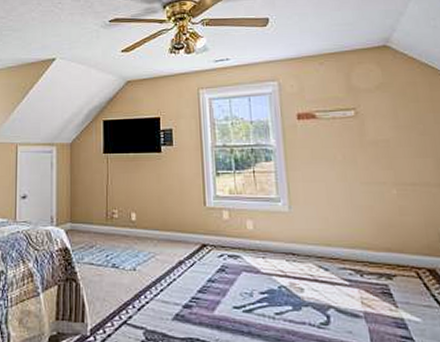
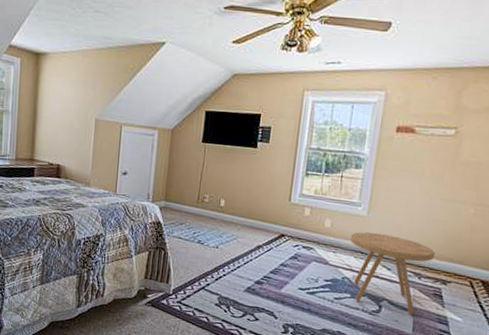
side table: none [276,229,372,322] -> present [350,232,436,315]

